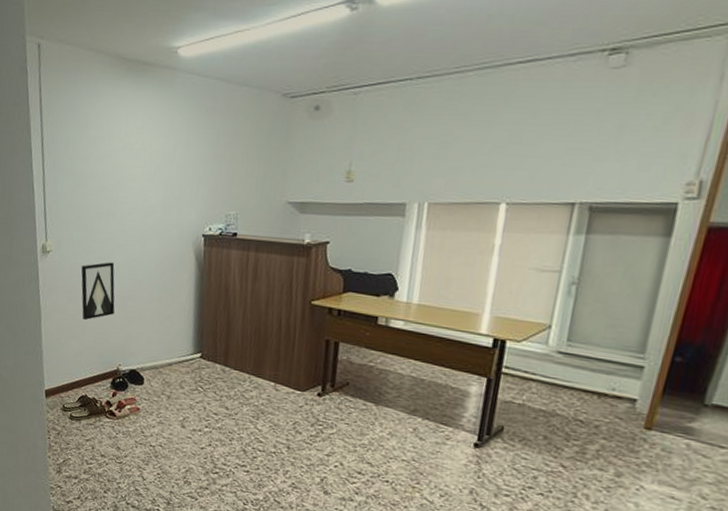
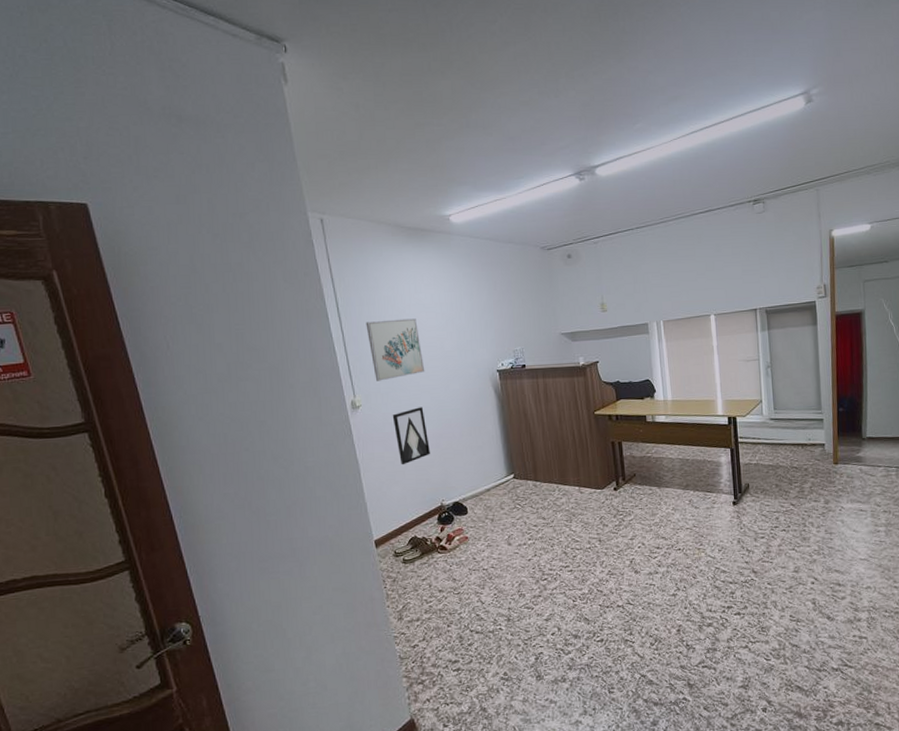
wall art: none [68,162,123,229] -> present [366,318,425,381]

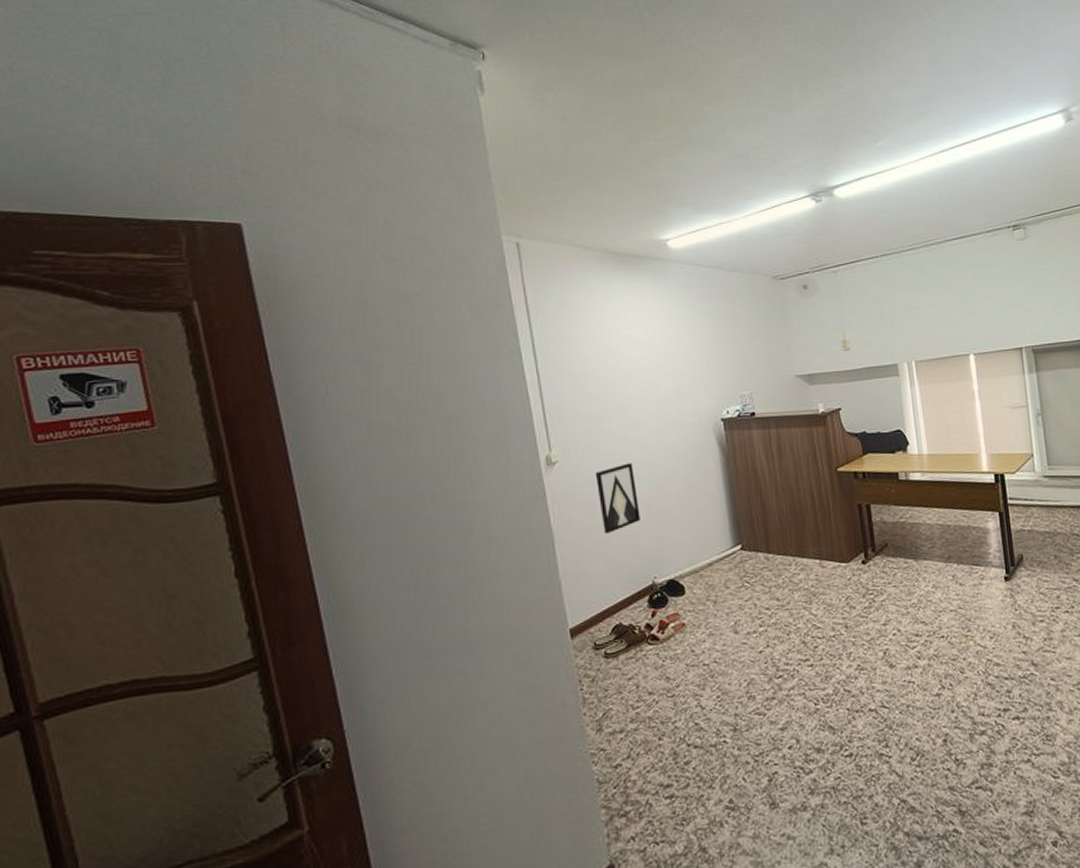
wall art: present [366,318,425,381] -> none [566,358,636,432]

